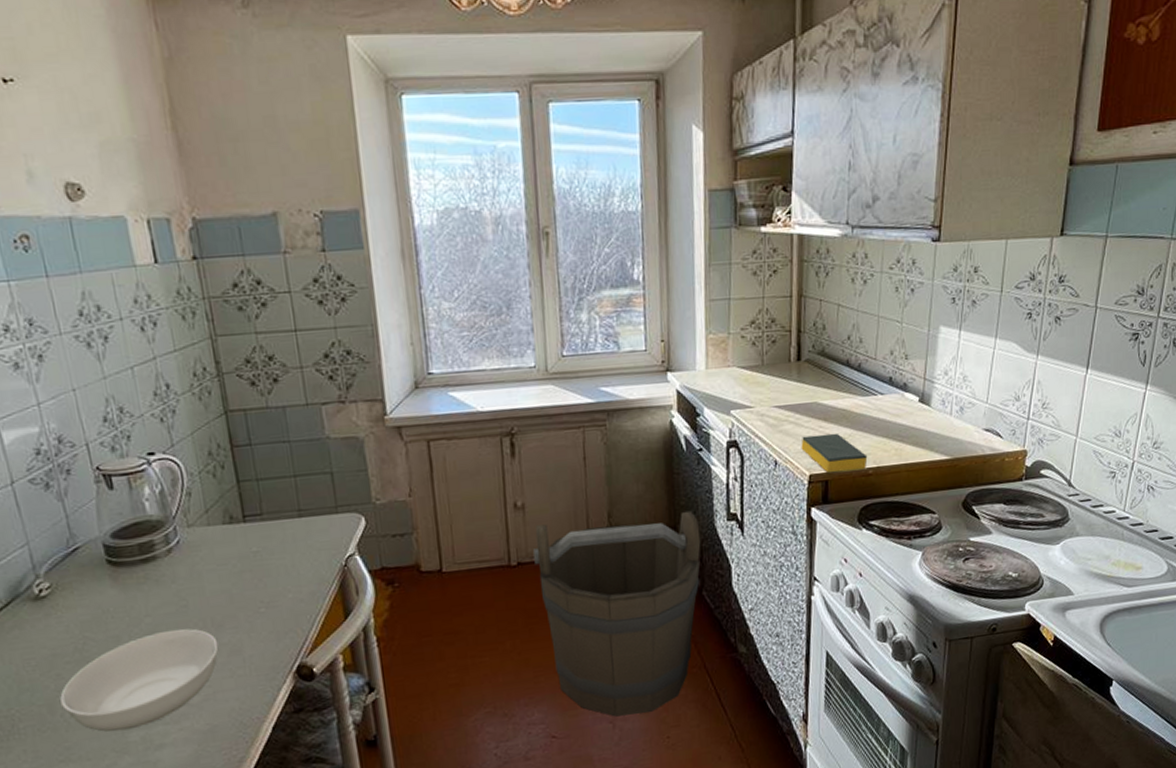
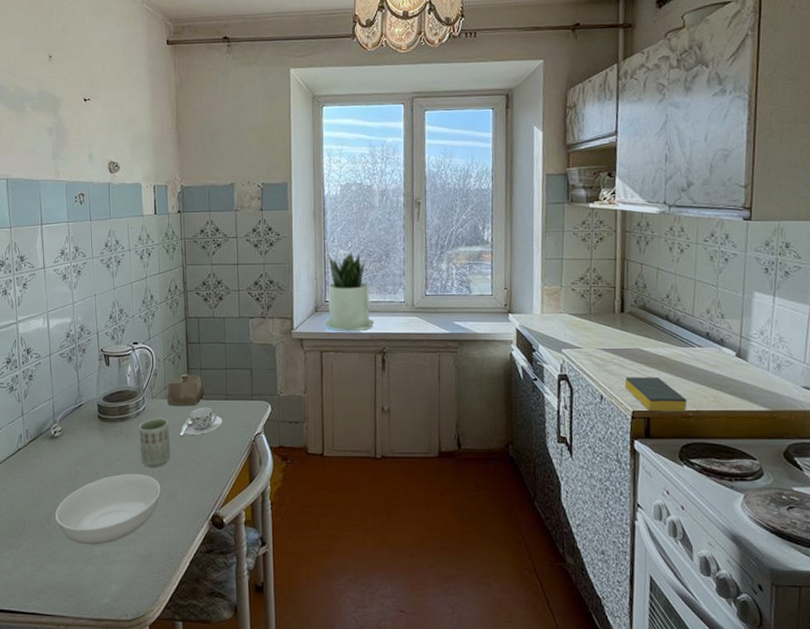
cup: none [173,551,227,619] -> present [139,418,171,467]
sugar bowl: none [209,487,267,535] -> present [166,373,204,407]
teacup: none [236,530,298,572] -> present [180,408,223,436]
planter: none [427,305,498,413] -> present [324,253,375,332]
bucket: present [533,510,701,717] -> none [395,427,534,604]

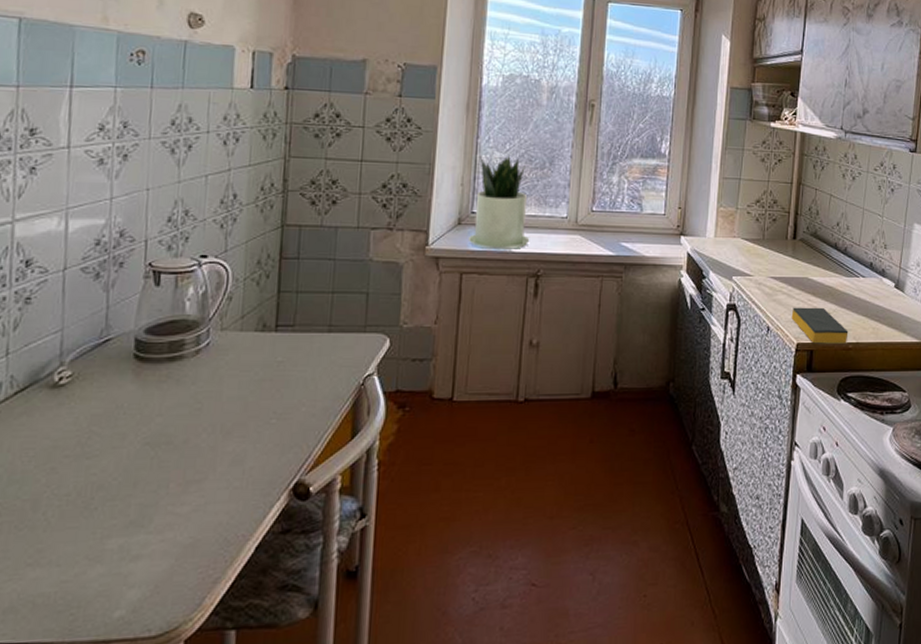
bowl: present [56,473,161,545] -> none [47,432,222,537]
cup: present [139,418,171,467] -> none [195,356,244,423]
sugar bowl: present [166,373,204,407] -> none [242,297,300,342]
teacup: present [180,408,223,436] -> none [257,343,322,380]

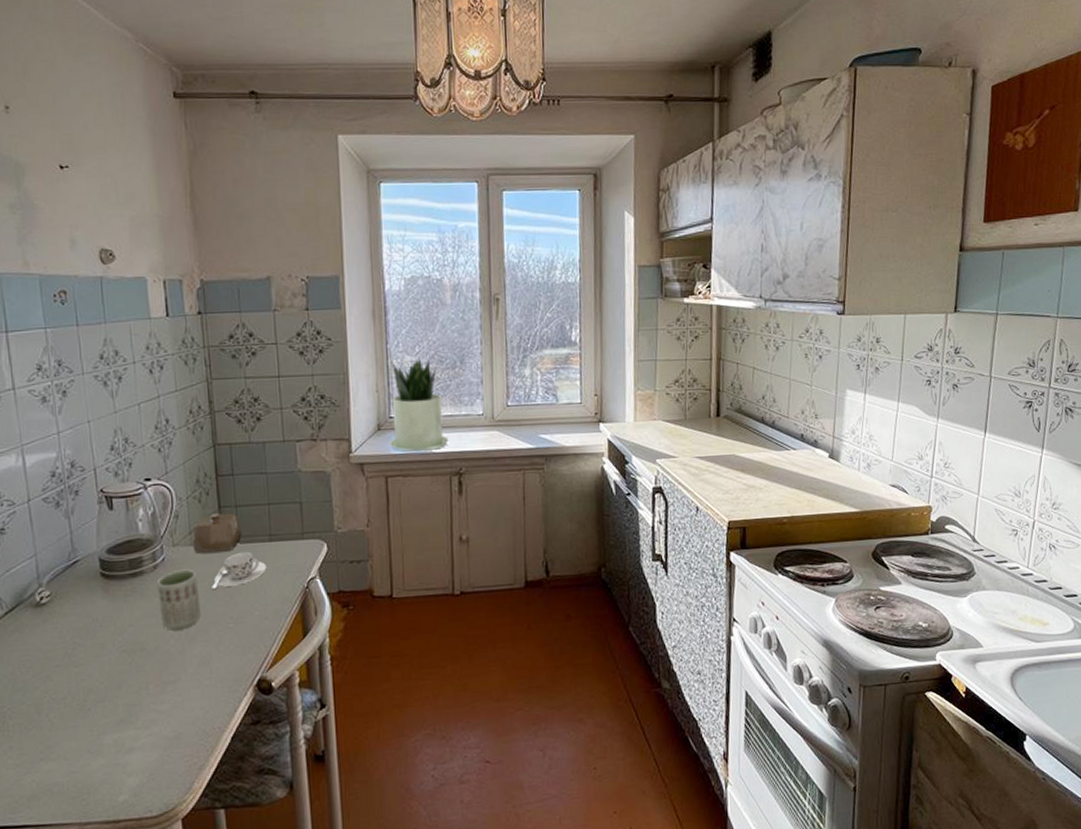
cup: none [195,356,244,423] -> present [158,569,201,631]
sugar bowl: none [242,297,300,342] -> present [192,512,242,555]
teacup: none [257,343,322,380] -> present [212,552,267,589]
sponge: present [791,307,849,344] -> none [720,483,782,521]

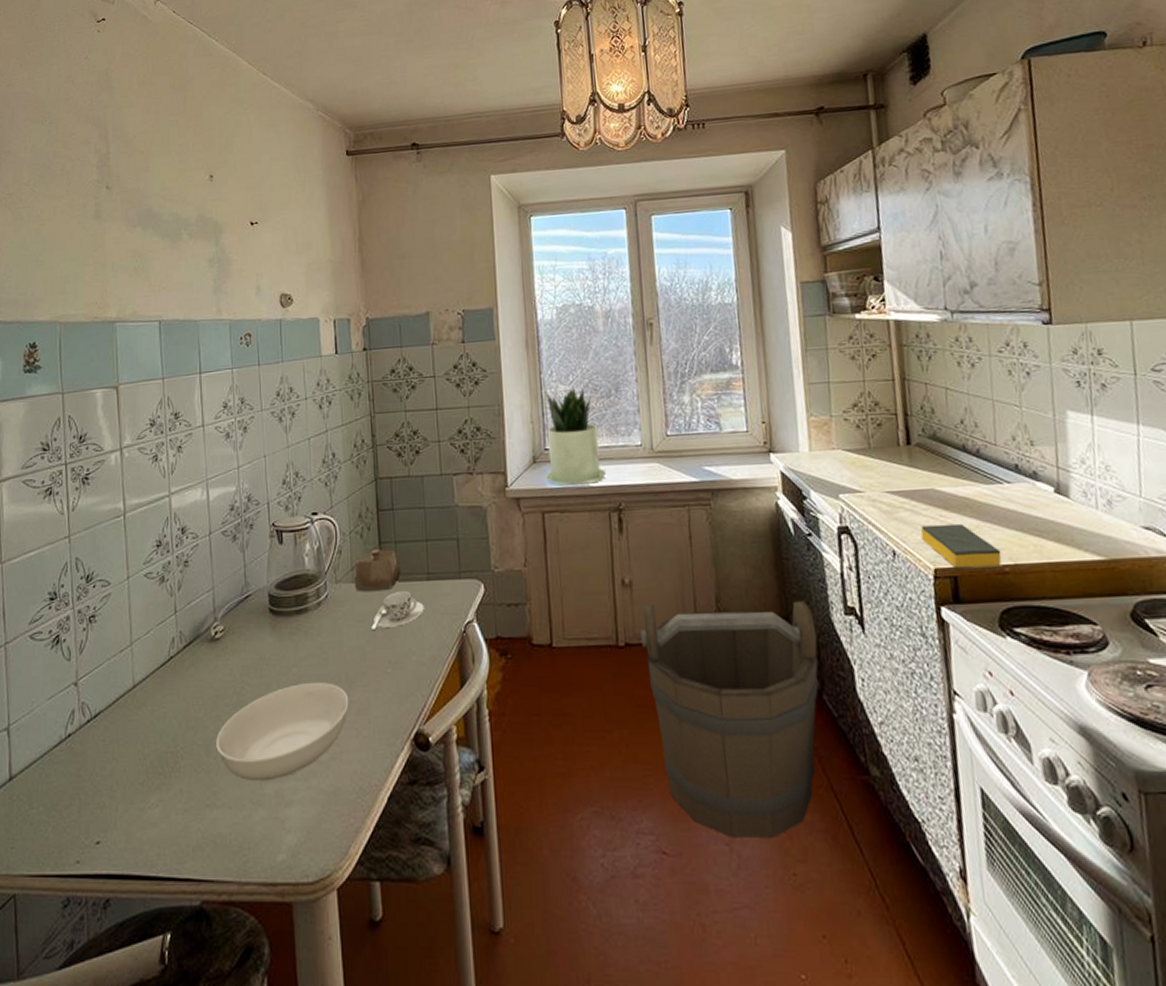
bowl: none [47,639,190,734] -> present [216,681,349,782]
cup: present [158,569,201,631] -> none [321,607,361,673]
bucket: none [475,550,628,745] -> present [641,600,820,838]
sponge: none [720,483,782,521] -> present [920,523,1002,569]

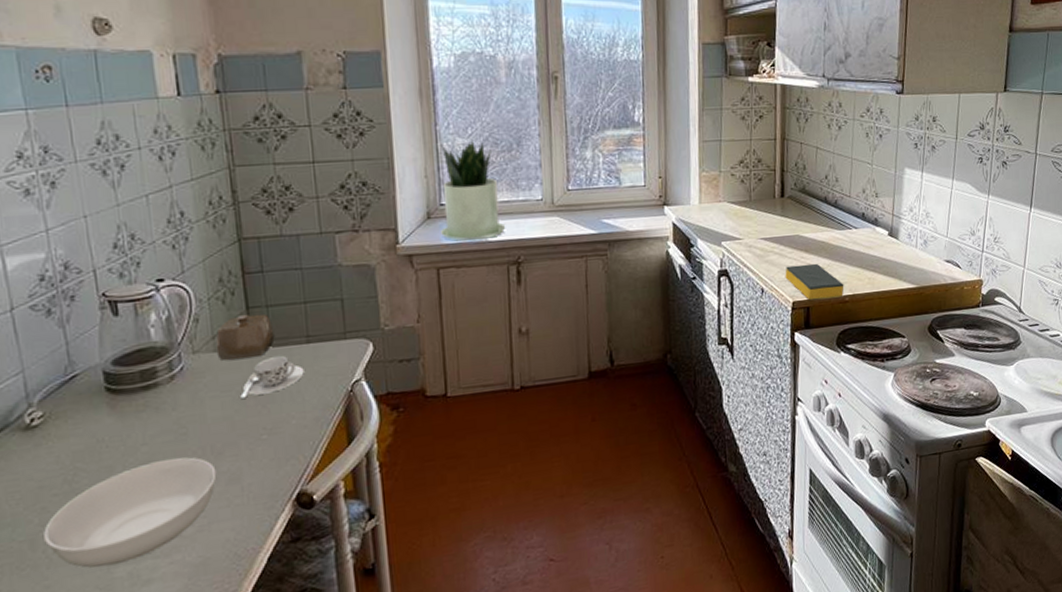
bucket: present [641,600,820,838] -> none [536,335,694,538]

